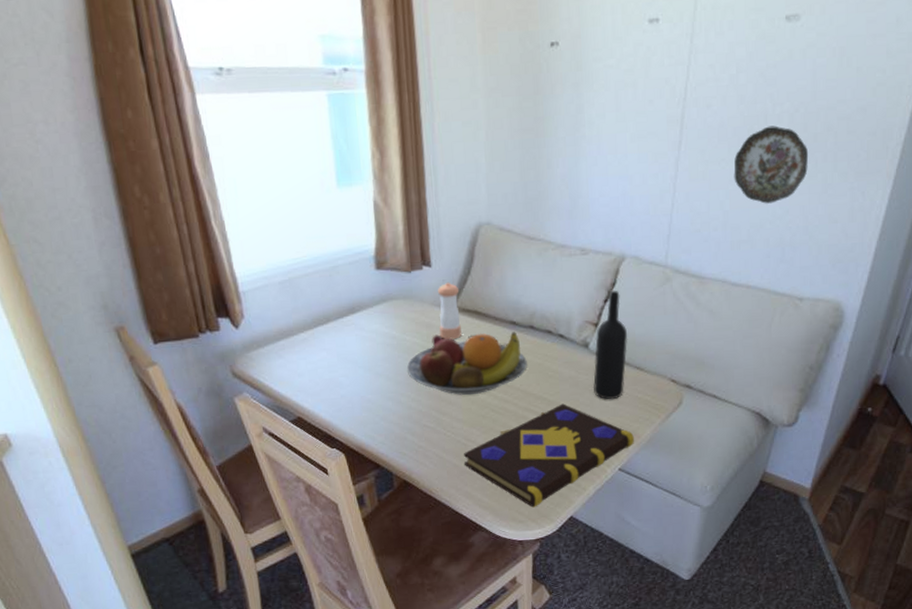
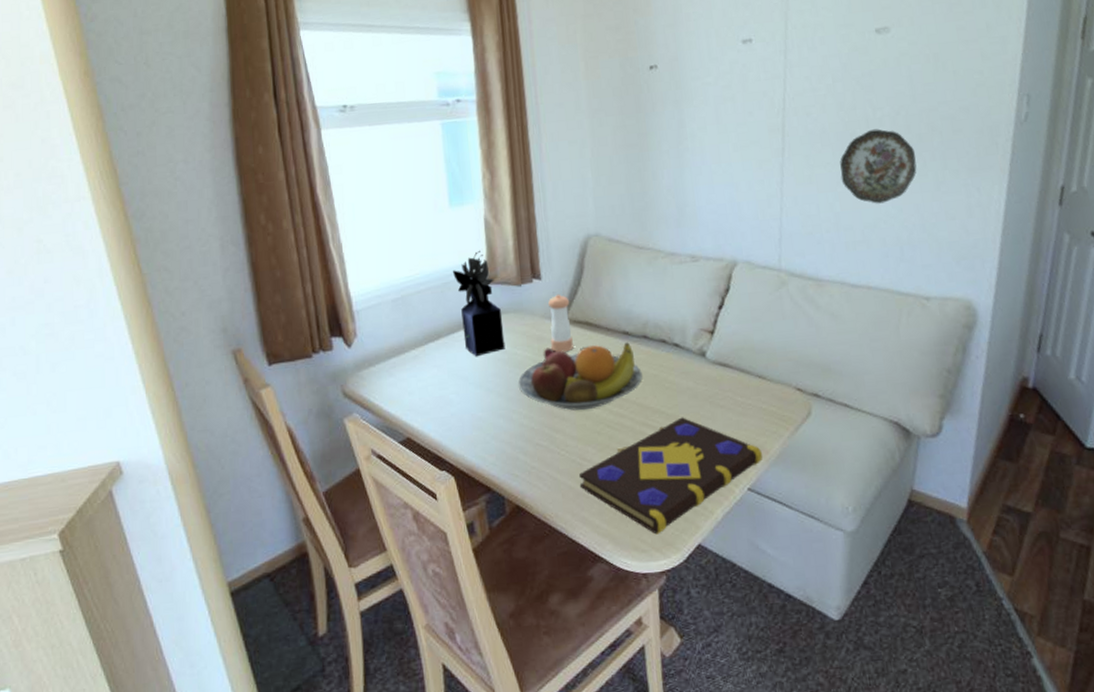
vase: none [340,234,395,341] -> present [452,250,505,356]
wine bottle: present [592,290,628,400] -> none [712,296,747,412]

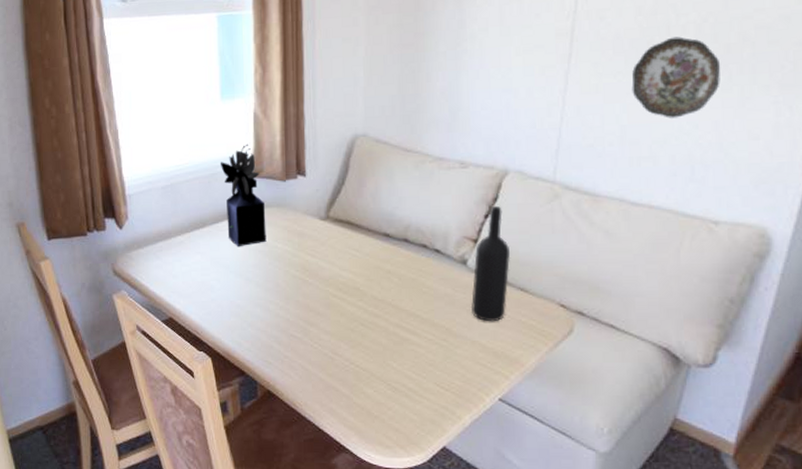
fruit bowl: present [518,342,643,411] -> none [276,243,400,307]
pepper shaker: present [548,294,573,353] -> none [310,191,333,249]
book: present [579,417,763,535] -> none [329,322,517,433]
wine bottle: none [712,296,747,412] -> present [470,205,511,322]

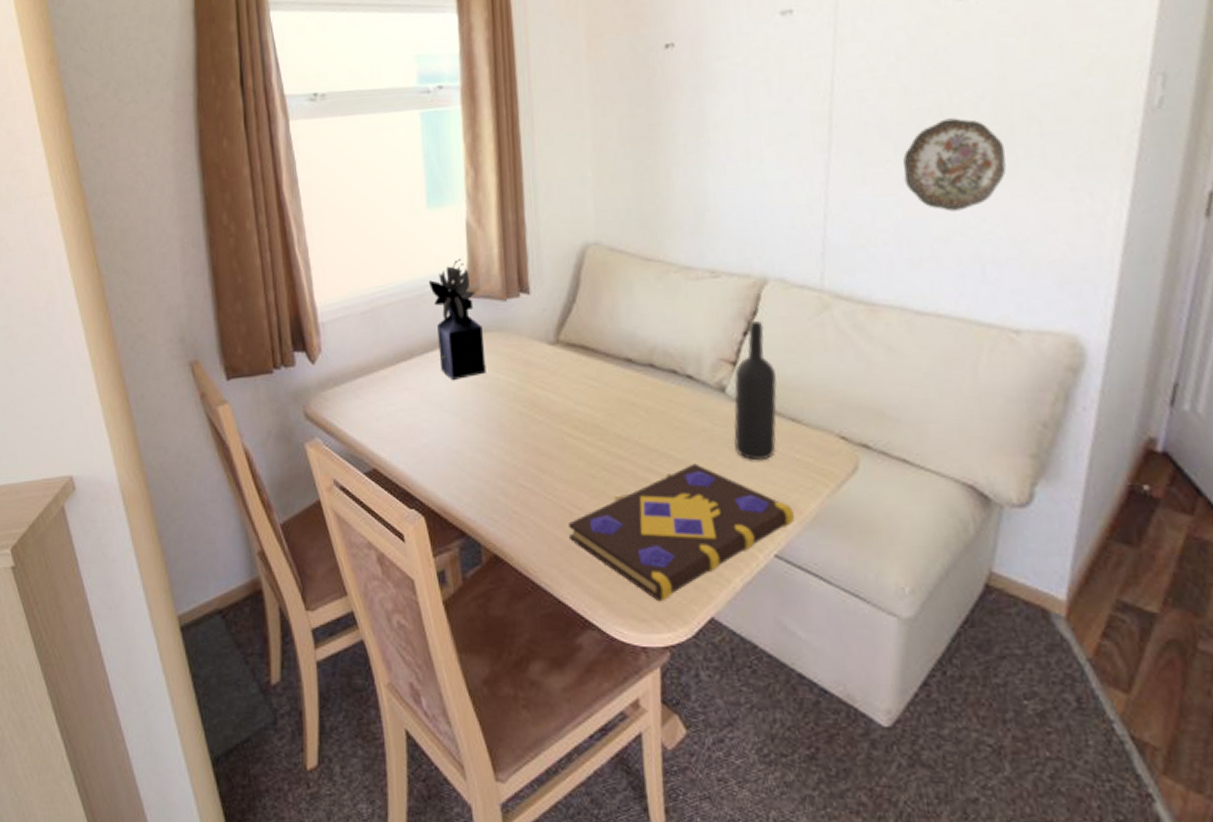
book: none [329,322,517,433] -> present [568,463,794,602]

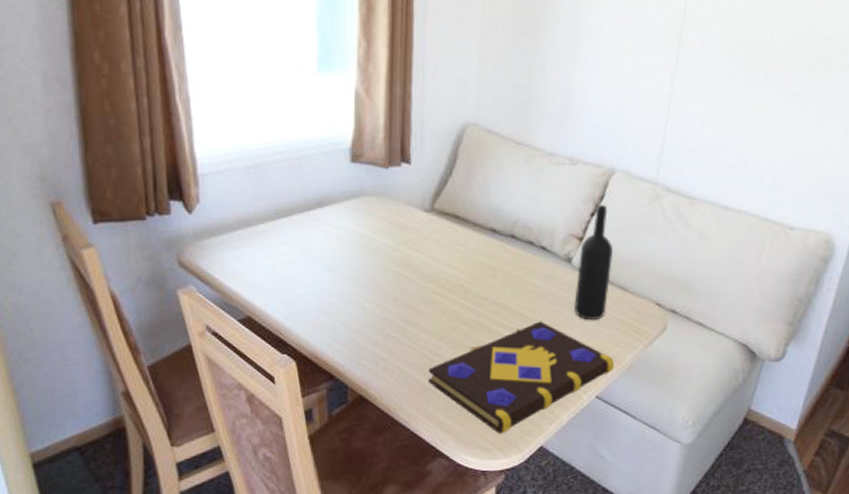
vase: present [428,258,486,380] -> none [313,124,365,238]
decorative plate: present [903,118,1007,212] -> none [729,52,804,129]

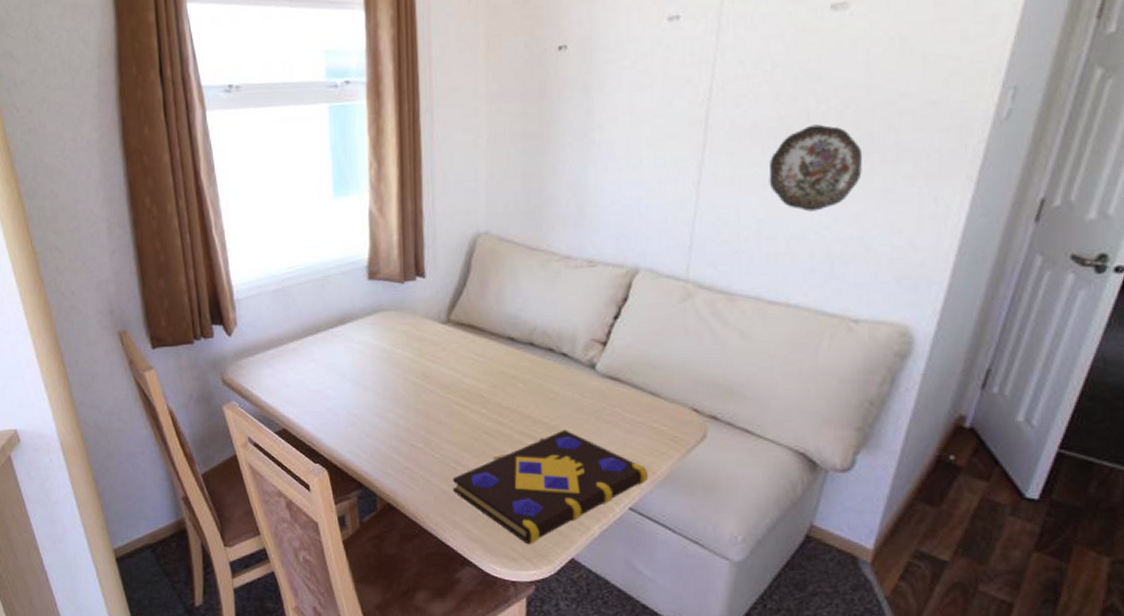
wine bottle: present [573,204,614,321] -> none [599,306,642,429]
decorative plate: none [729,52,804,129] -> present [769,124,863,212]

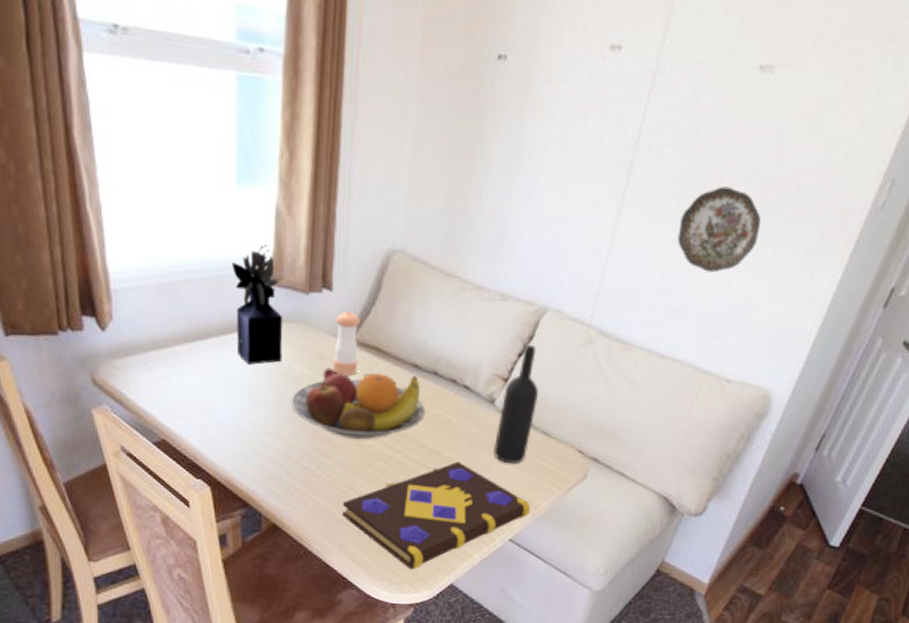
vase: none [333,243,384,353] -> present [231,244,283,364]
fruit bowl: none [395,348,526,415] -> present [290,367,425,440]
pepper shaker: none [430,293,455,355] -> present [332,310,361,376]
wine bottle: none [599,306,642,429] -> present [493,344,539,465]

